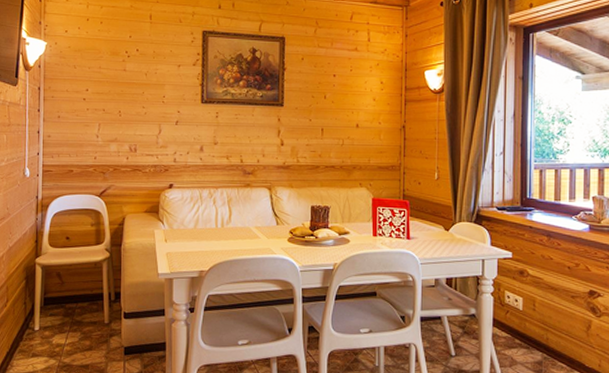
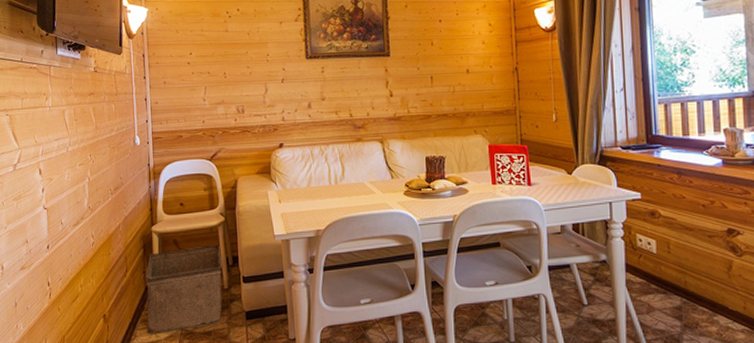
storage bin: none [24,280,105,365] -> present [145,245,223,334]

